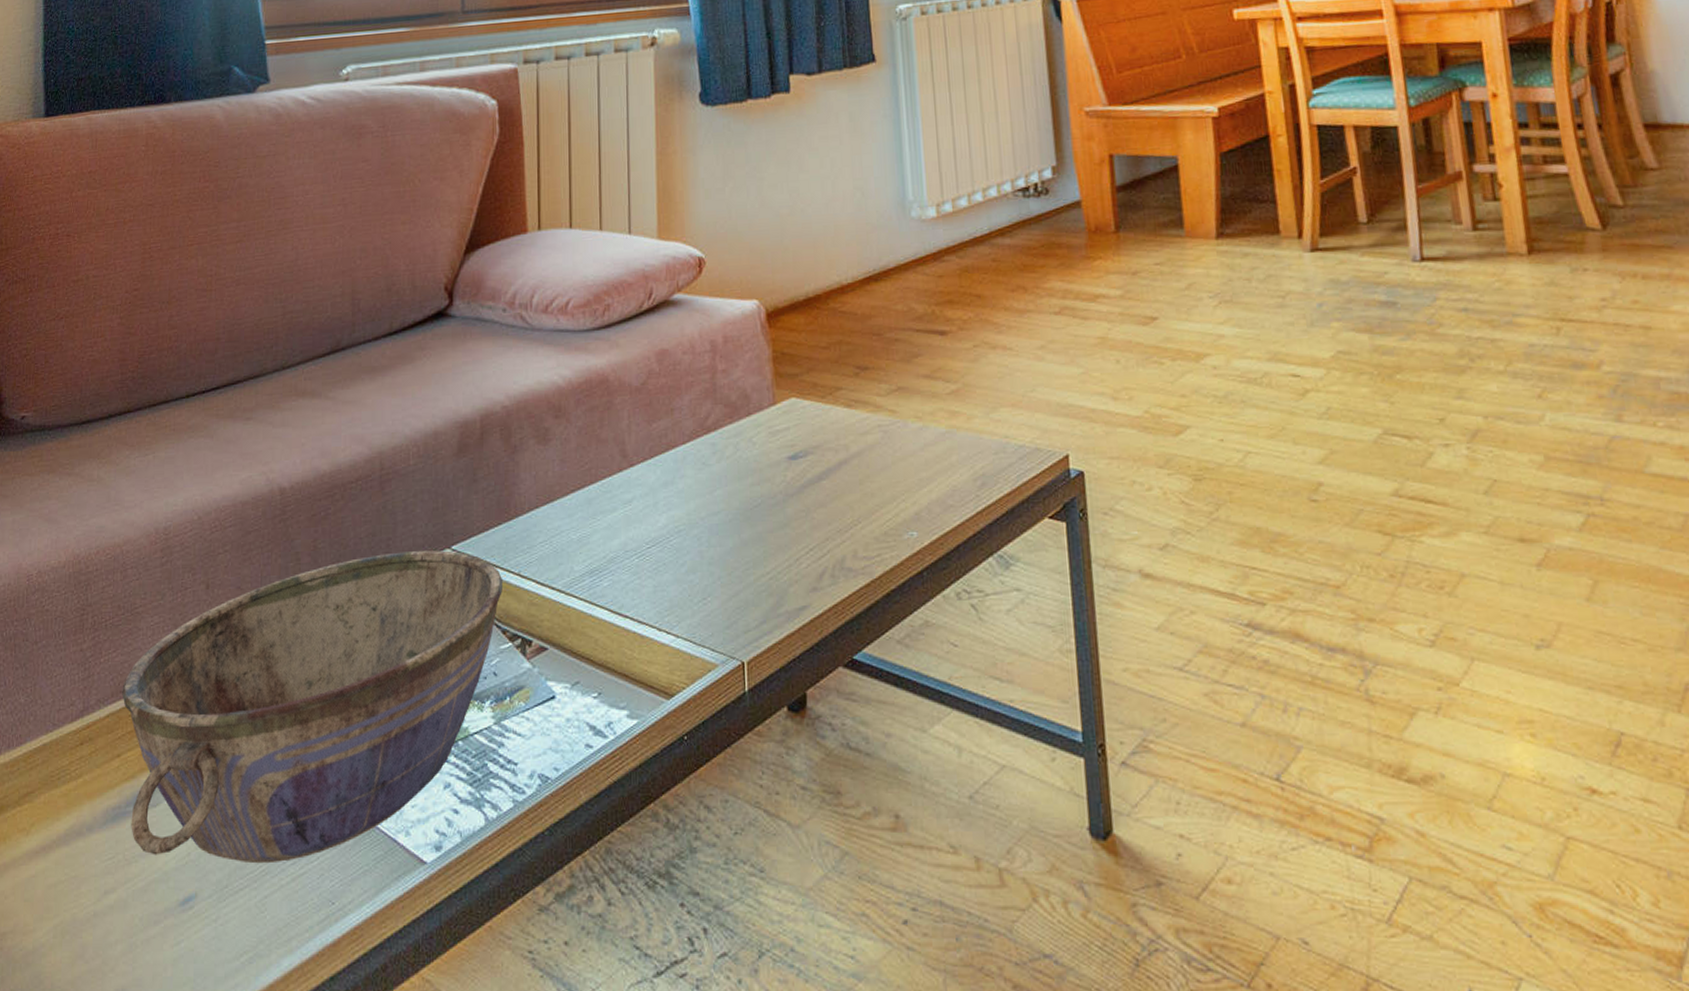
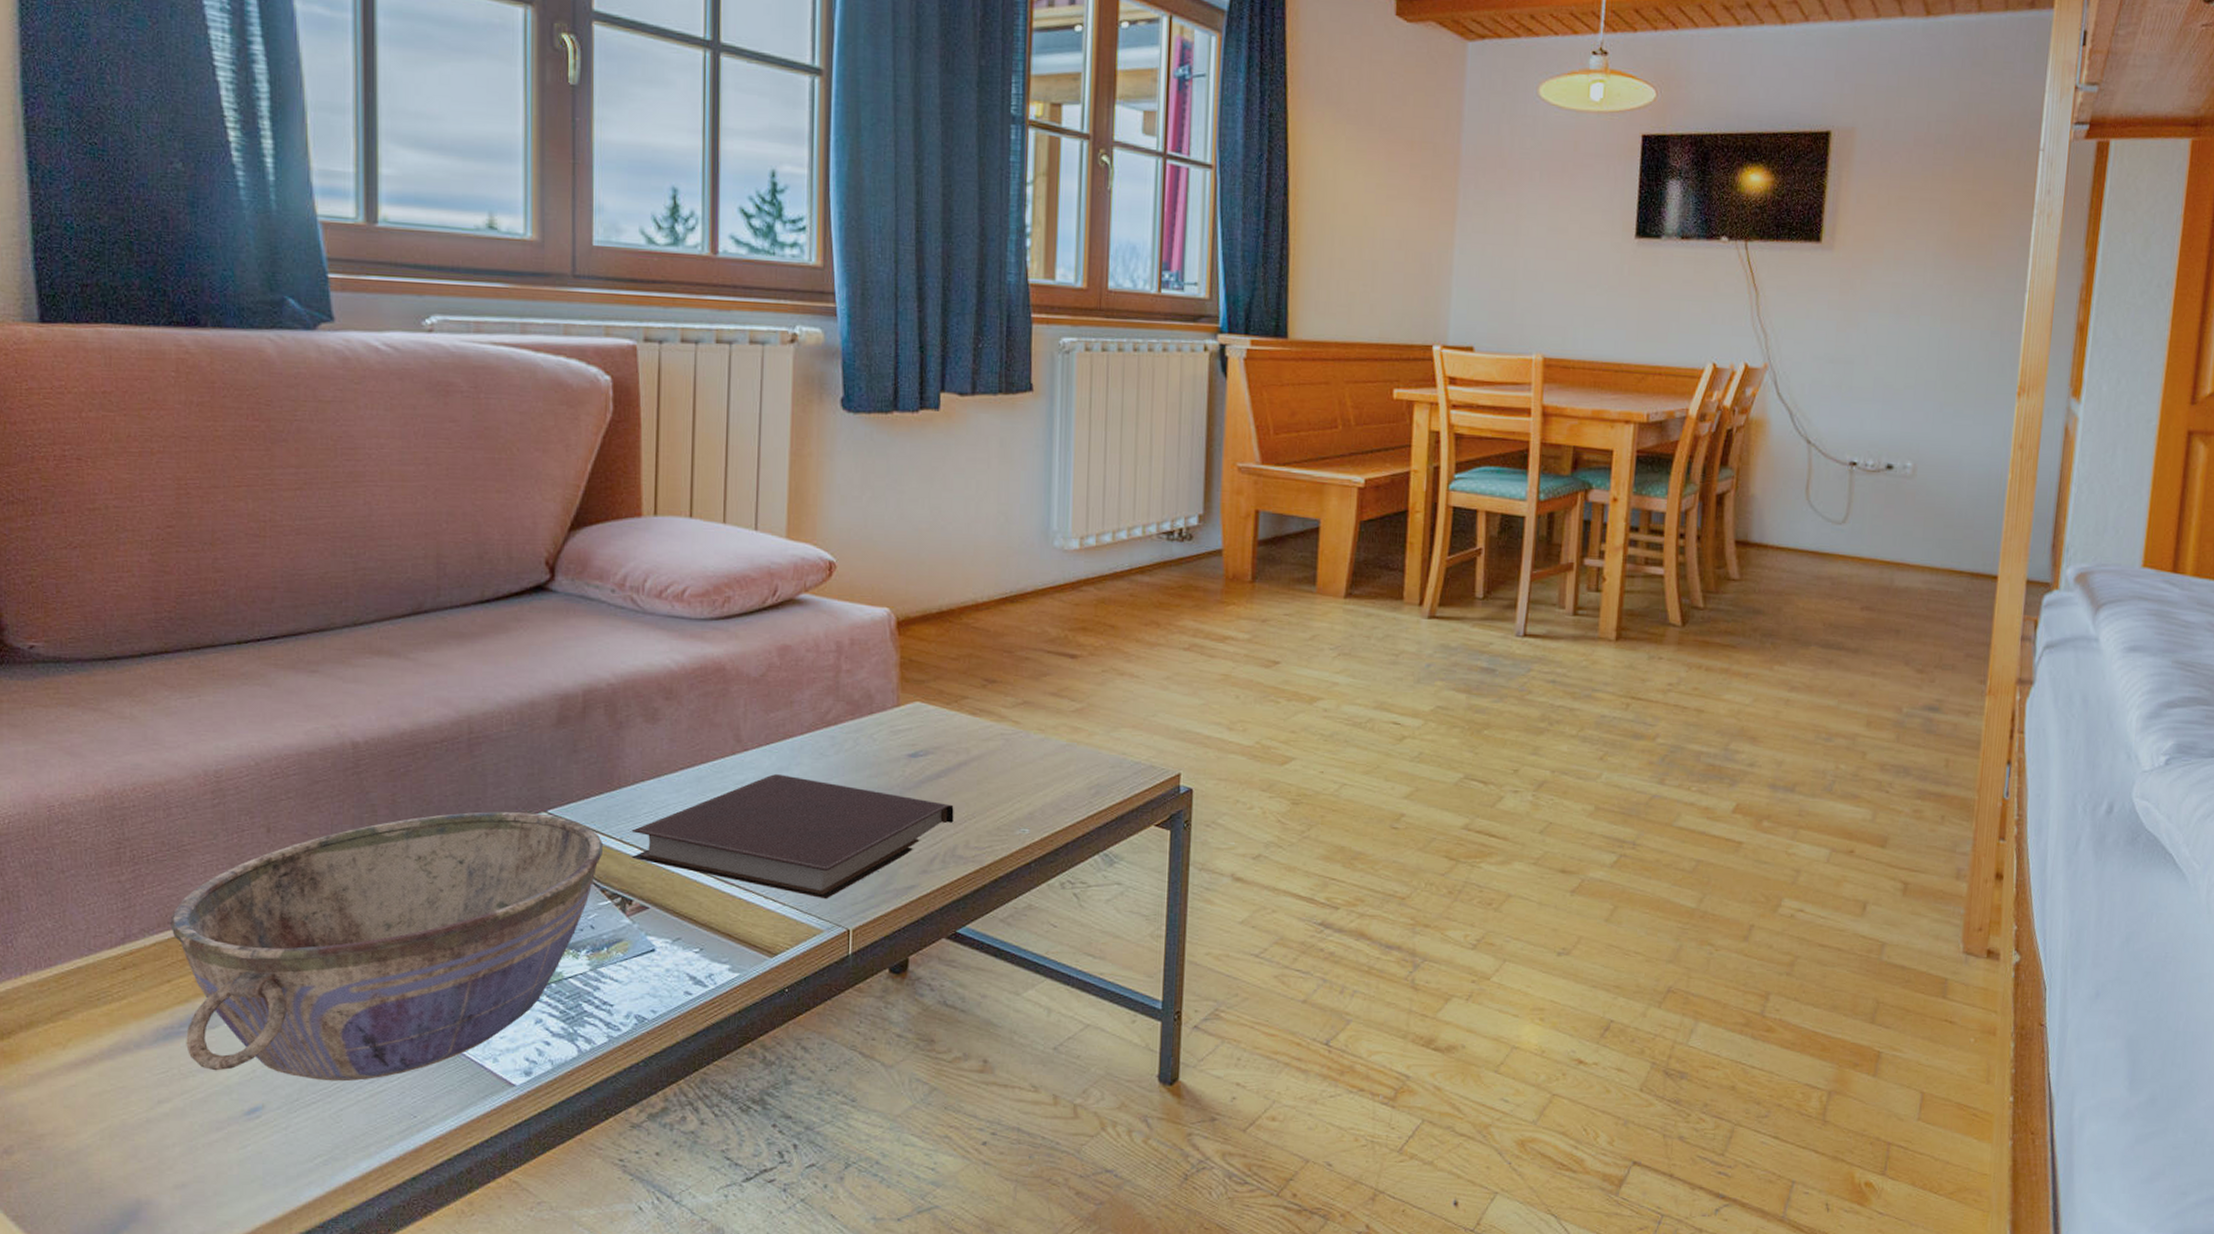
notebook: none [528,489,839,628] -> present [631,774,954,900]

